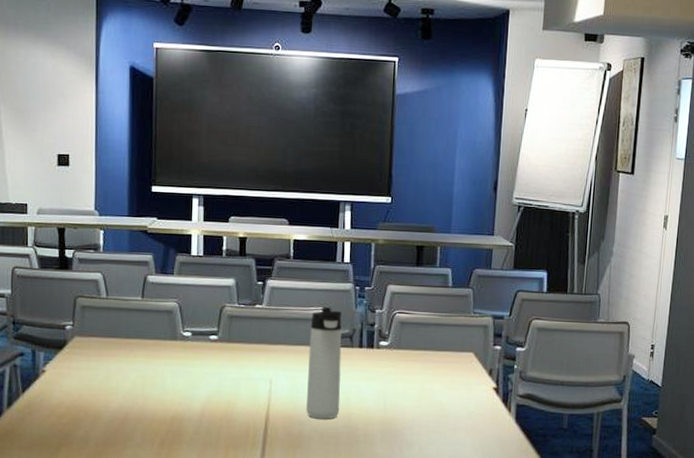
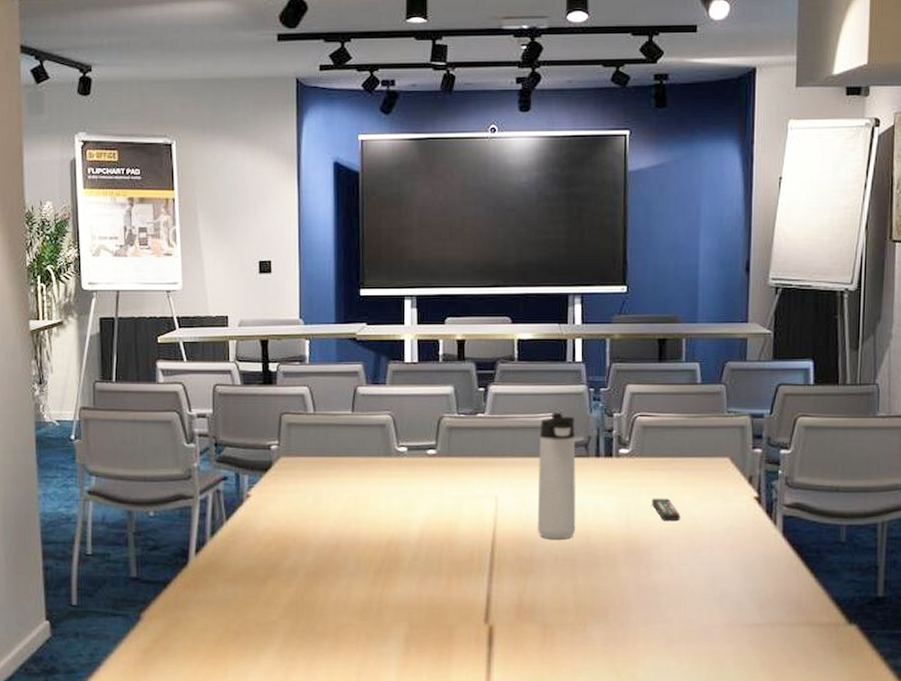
remote control: none [406,385,431,407] -> present [652,498,681,522]

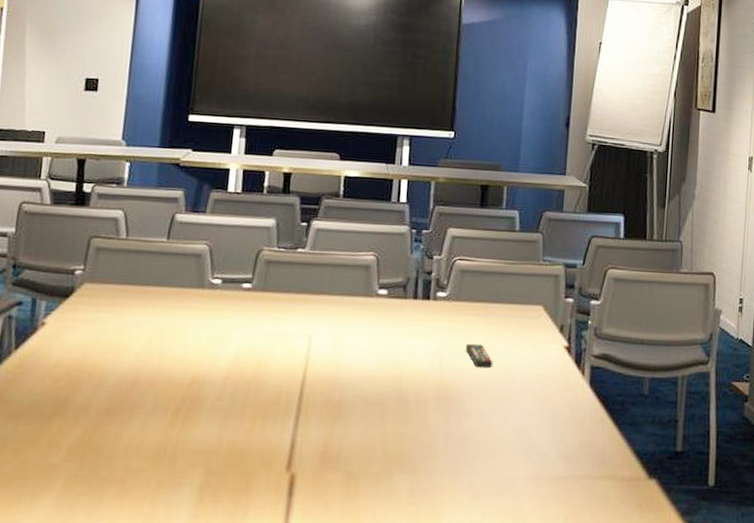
thermos bottle: present [538,413,576,539] -> none [350,252,396,383]

